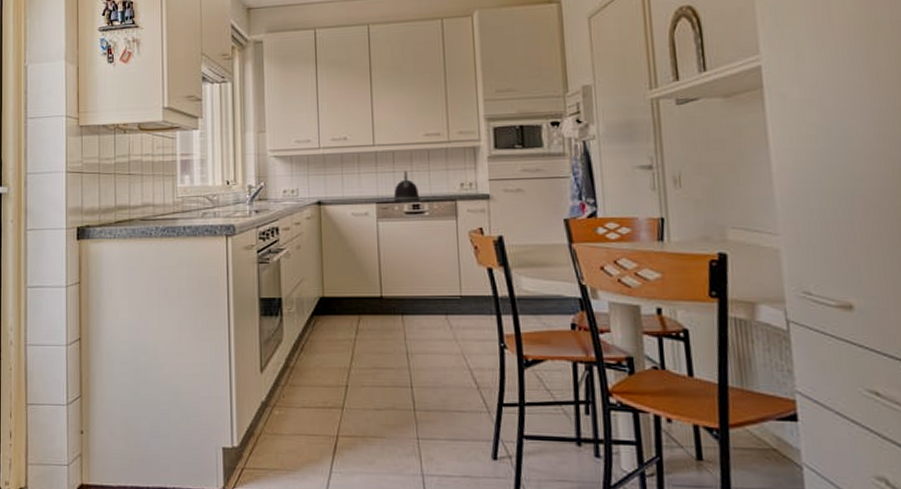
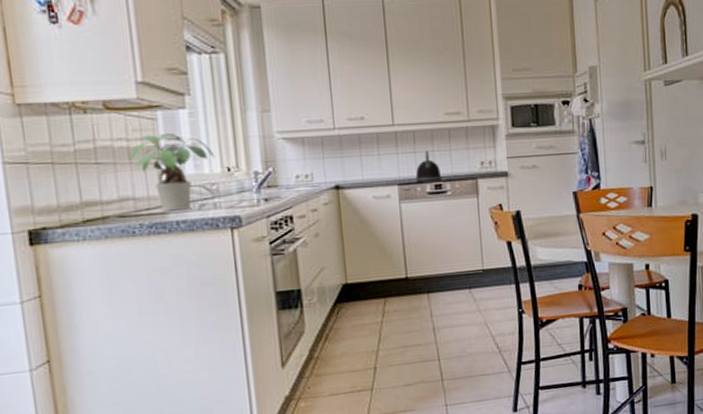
potted plant: none [153,149,218,217] -> present [130,132,215,211]

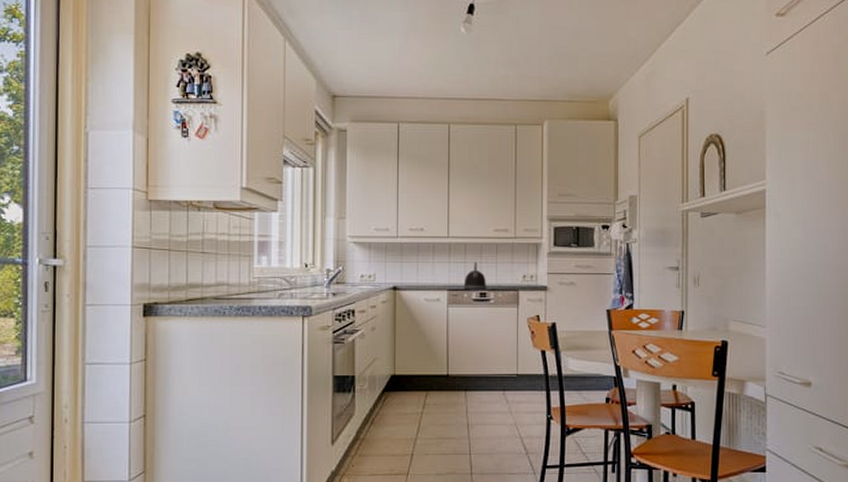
potted plant: present [130,132,215,211] -> none [229,231,297,297]

